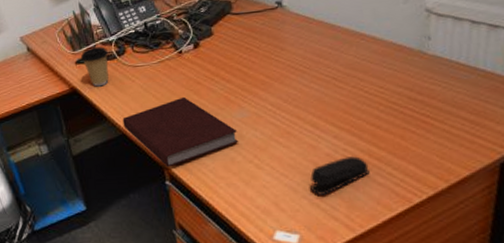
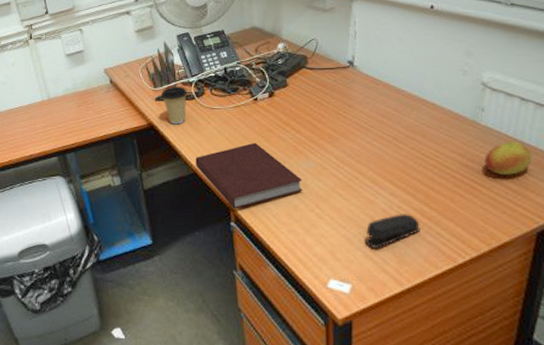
fruit: none [434,68,490,106] -> present [484,141,533,175]

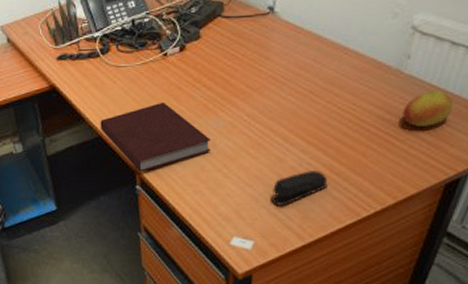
coffee cup: present [160,86,188,125] -> none [62,43,93,86]

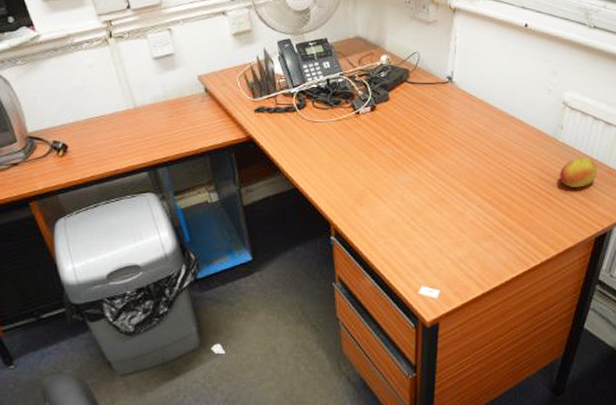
notebook: present [100,101,211,172] -> none [296,157,400,224]
stapler: present [271,170,328,206] -> none [454,224,502,256]

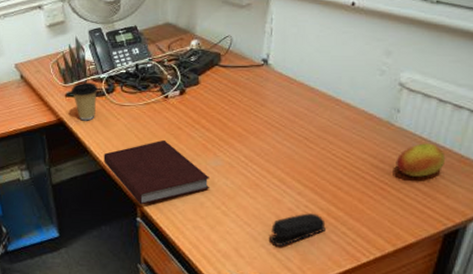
coffee cup: none [260,97,290,138] -> present [70,82,99,121]
notebook: none [296,157,400,224] -> present [103,139,210,205]
stapler: none [454,224,502,256] -> present [270,213,326,246]

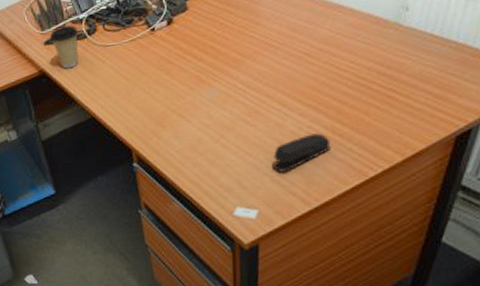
notebook: present [103,139,210,205] -> none [92,77,207,150]
fruit: present [396,143,446,177] -> none [404,40,459,80]

